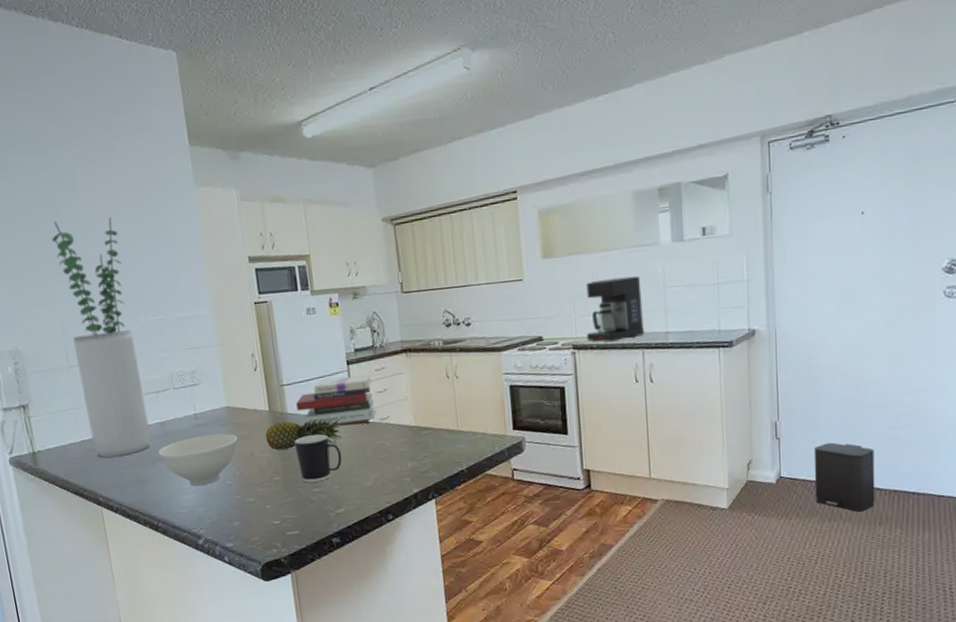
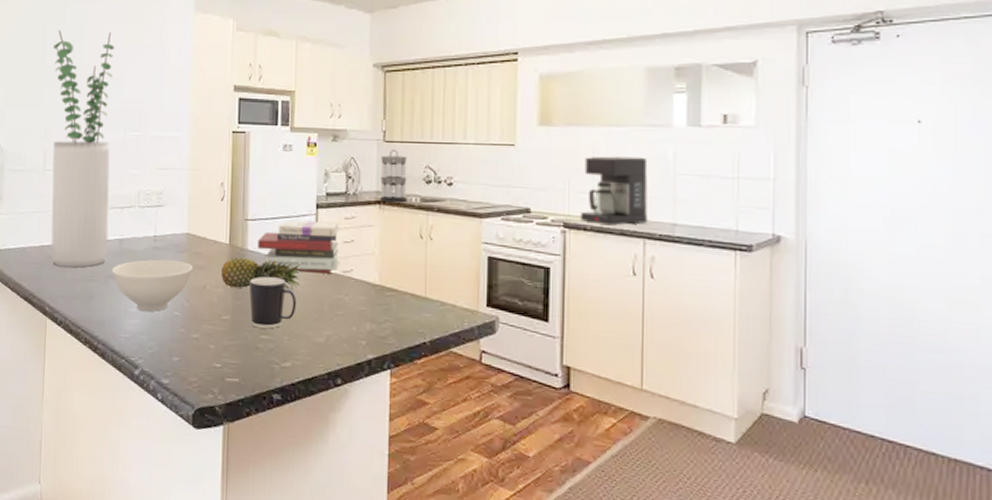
spice rack: none [401,299,430,350] -> present [380,150,407,203]
pedal bin: present [813,442,875,512] -> none [848,384,929,479]

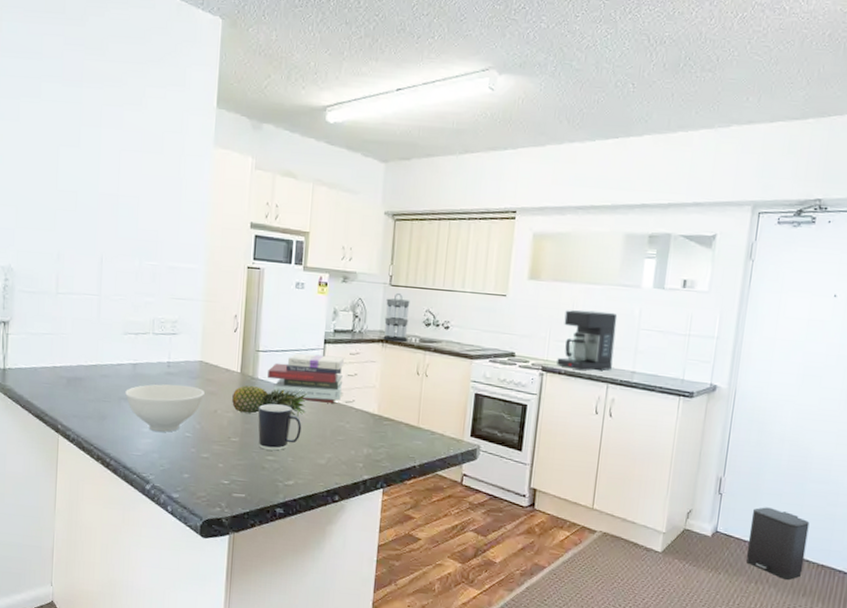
vase: present [50,30,115,268] -> none [63,153,132,389]
pedal bin: none [848,384,929,479] -> present [746,507,810,580]

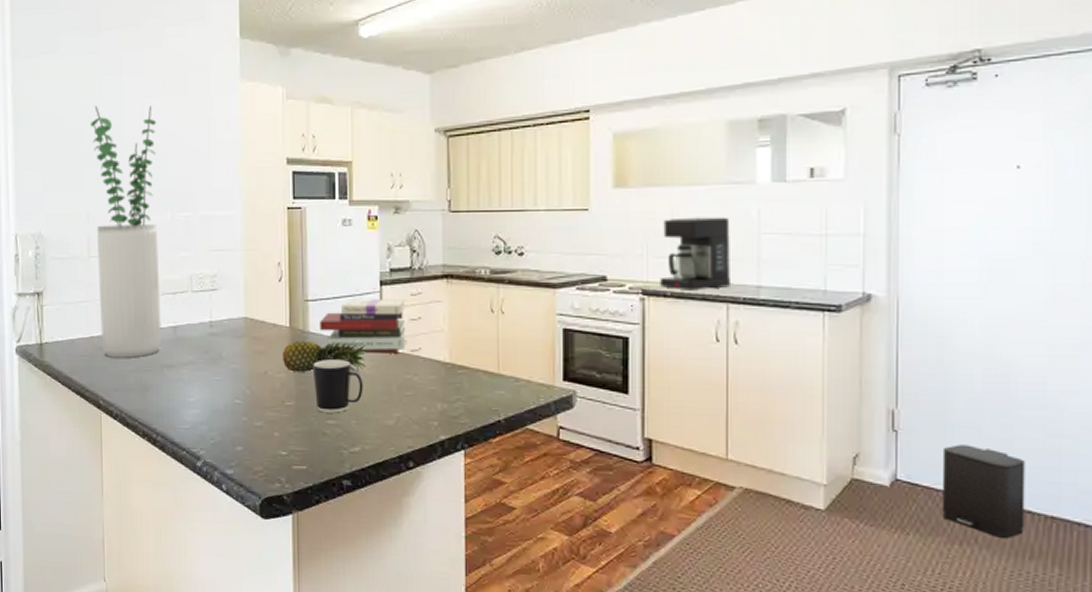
vase: none [63,153,132,389] -> present [91,106,162,358]
bowl: present [125,384,205,432] -> none [167,346,252,400]
spice rack: present [383,293,410,342] -> none [447,220,475,276]

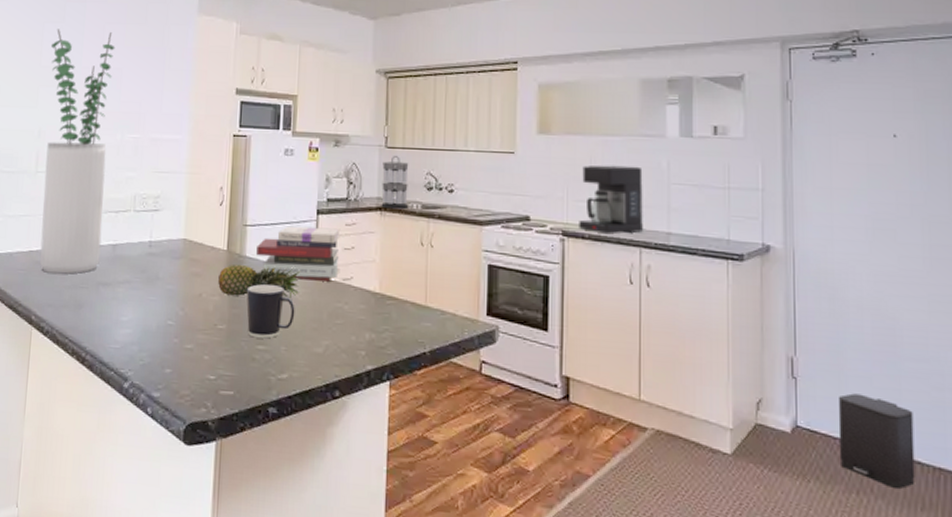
spice rack: none [447,220,475,276] -> present [381,156,409,209]

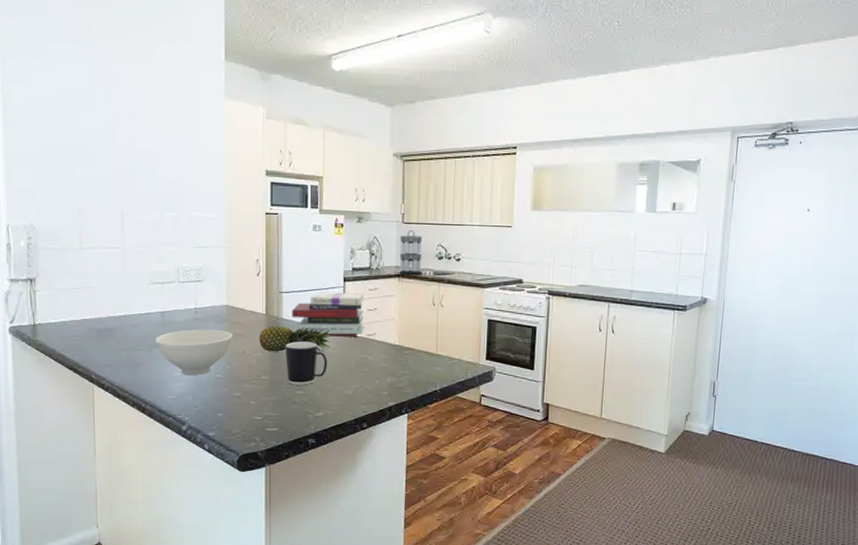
vase: present [39,29,115,274] -> none [82,111,150,339]
bowl: none [104,265,188,321] -> present [155,329,232,375]
coffee maker: present [579,165,643,234] -> none [561,236,615,293]
pedal bin: present [837,393,915,489] -> none [739,405,794,469]

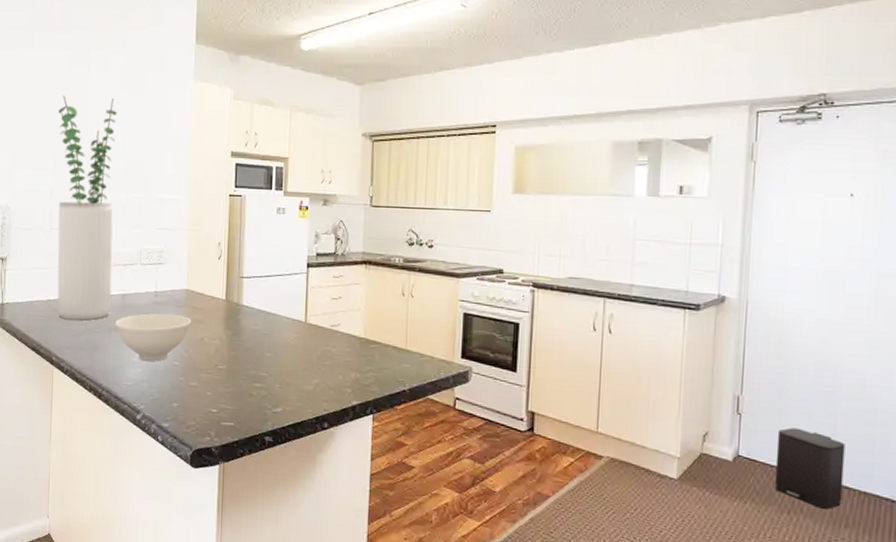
vase: none [82,111,150,339] -> present [57,95,118,321]
fruit: present [260,325,332,352] -> none [218,312,293,342]
mug: present [284,340,328,385] -> none [243,329,288,378]
books: present [292,292,365,337] -> none [252,278,329,328]
spice rack: present [399,230,423,276] -> none [366,214,392,263]
pedal bin: none [739,405,794,469] -> present [774,427,845,509]

